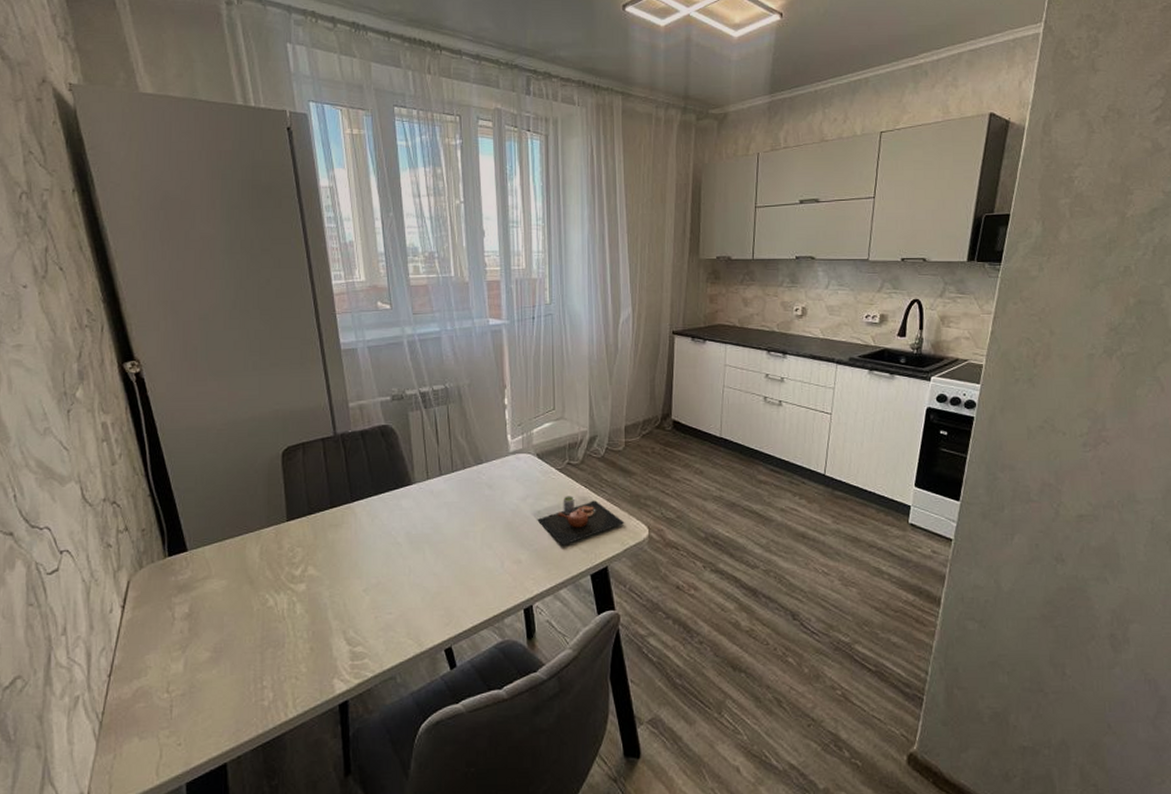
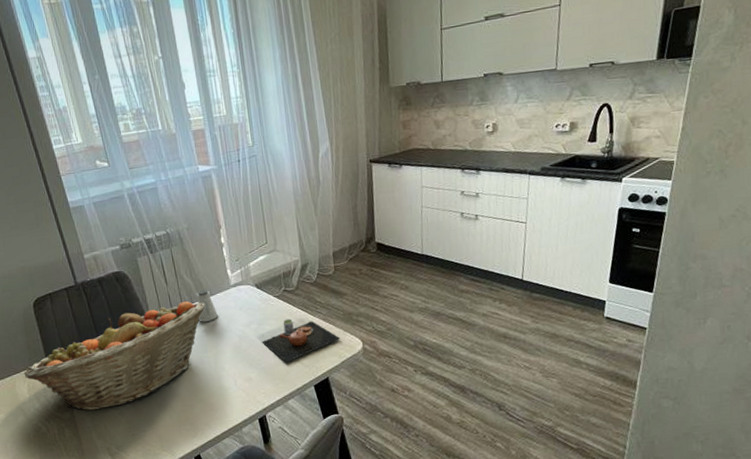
fruit basket: none [258,466,479,584] -> present [24,301,206,411]
saltshaker: none [468,454,492,491] -> present [196,289,218,322]

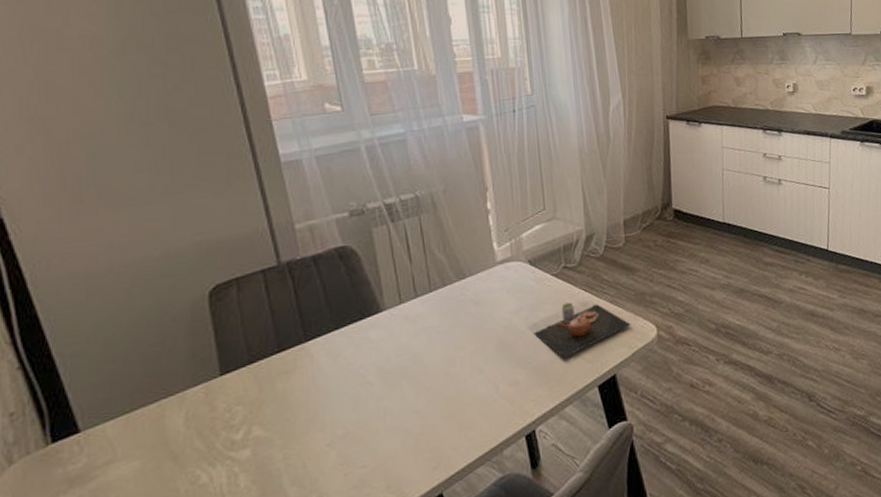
fruit basket: present [24,301,206,411] -> none [181,284,462,445]
saltshaker: present [196,289,218,322] -> none [450,268,478,311]

